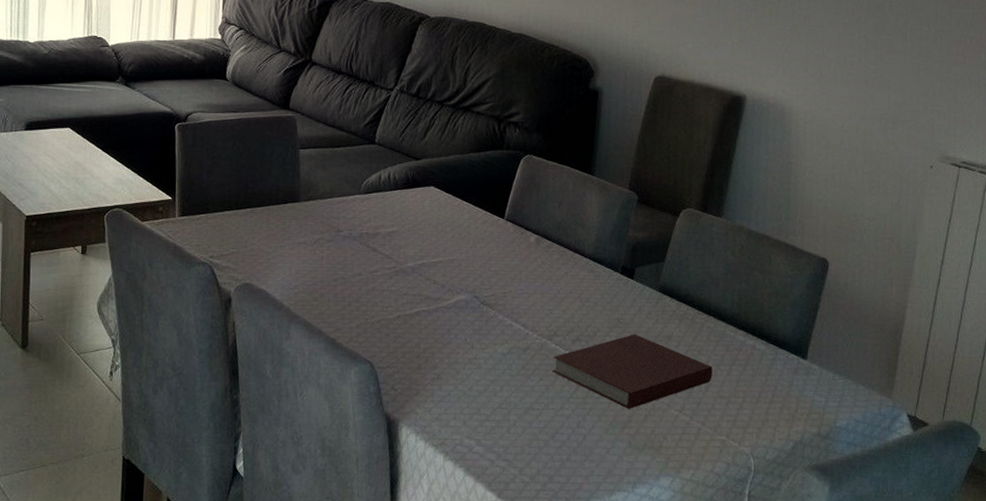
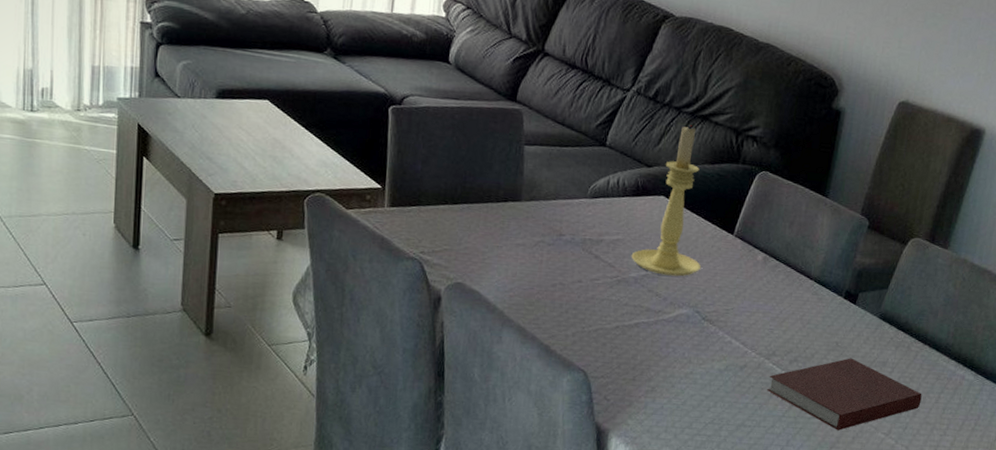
candle holder: none [407,117,475,263] -> present [631,125,701,277]

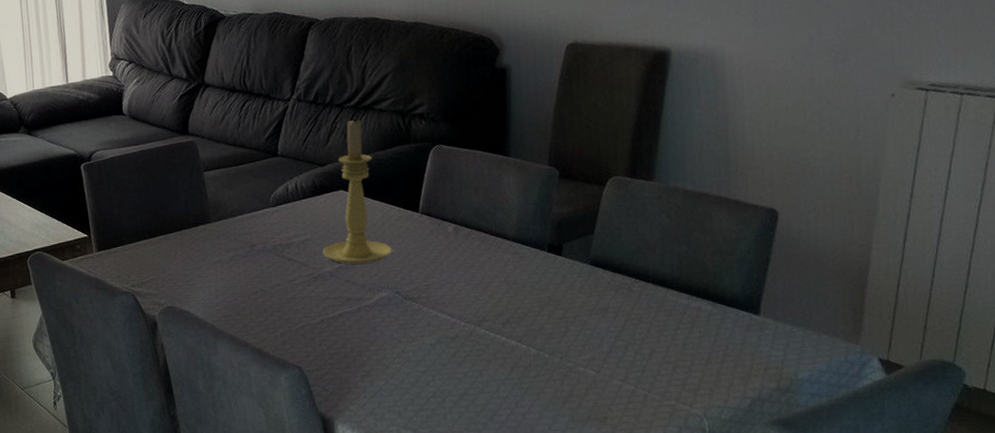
notebook: present [766,358,922,431] -> none [483,310,656,385]

